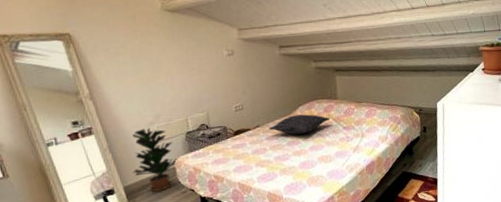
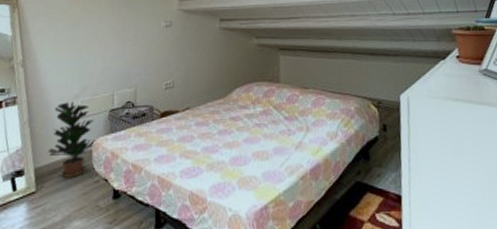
pillow: present [269,114,330,135] -> none [199,98,269,123]

